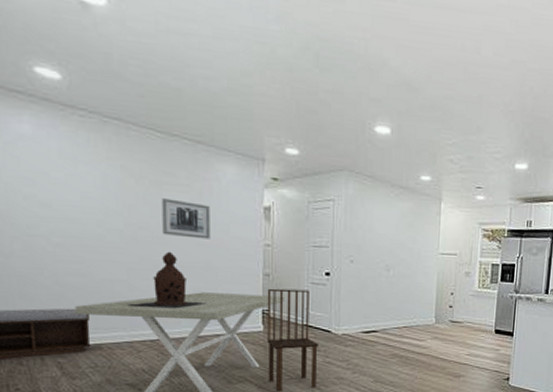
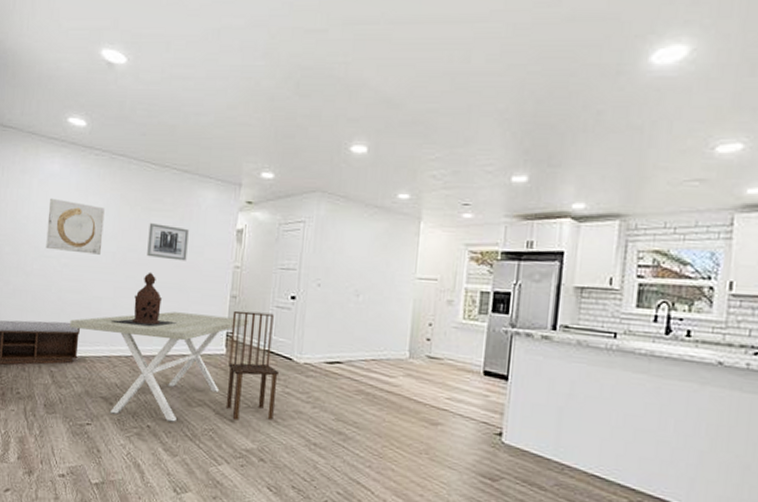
wall art: none [23,165,105,233] -> present [46,198,105,255]

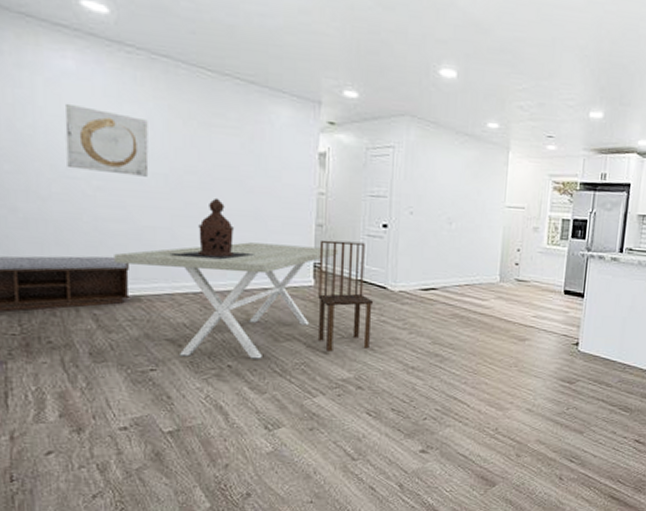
wall art: present [147,223,189,261] -> none [210,141,261,186]

